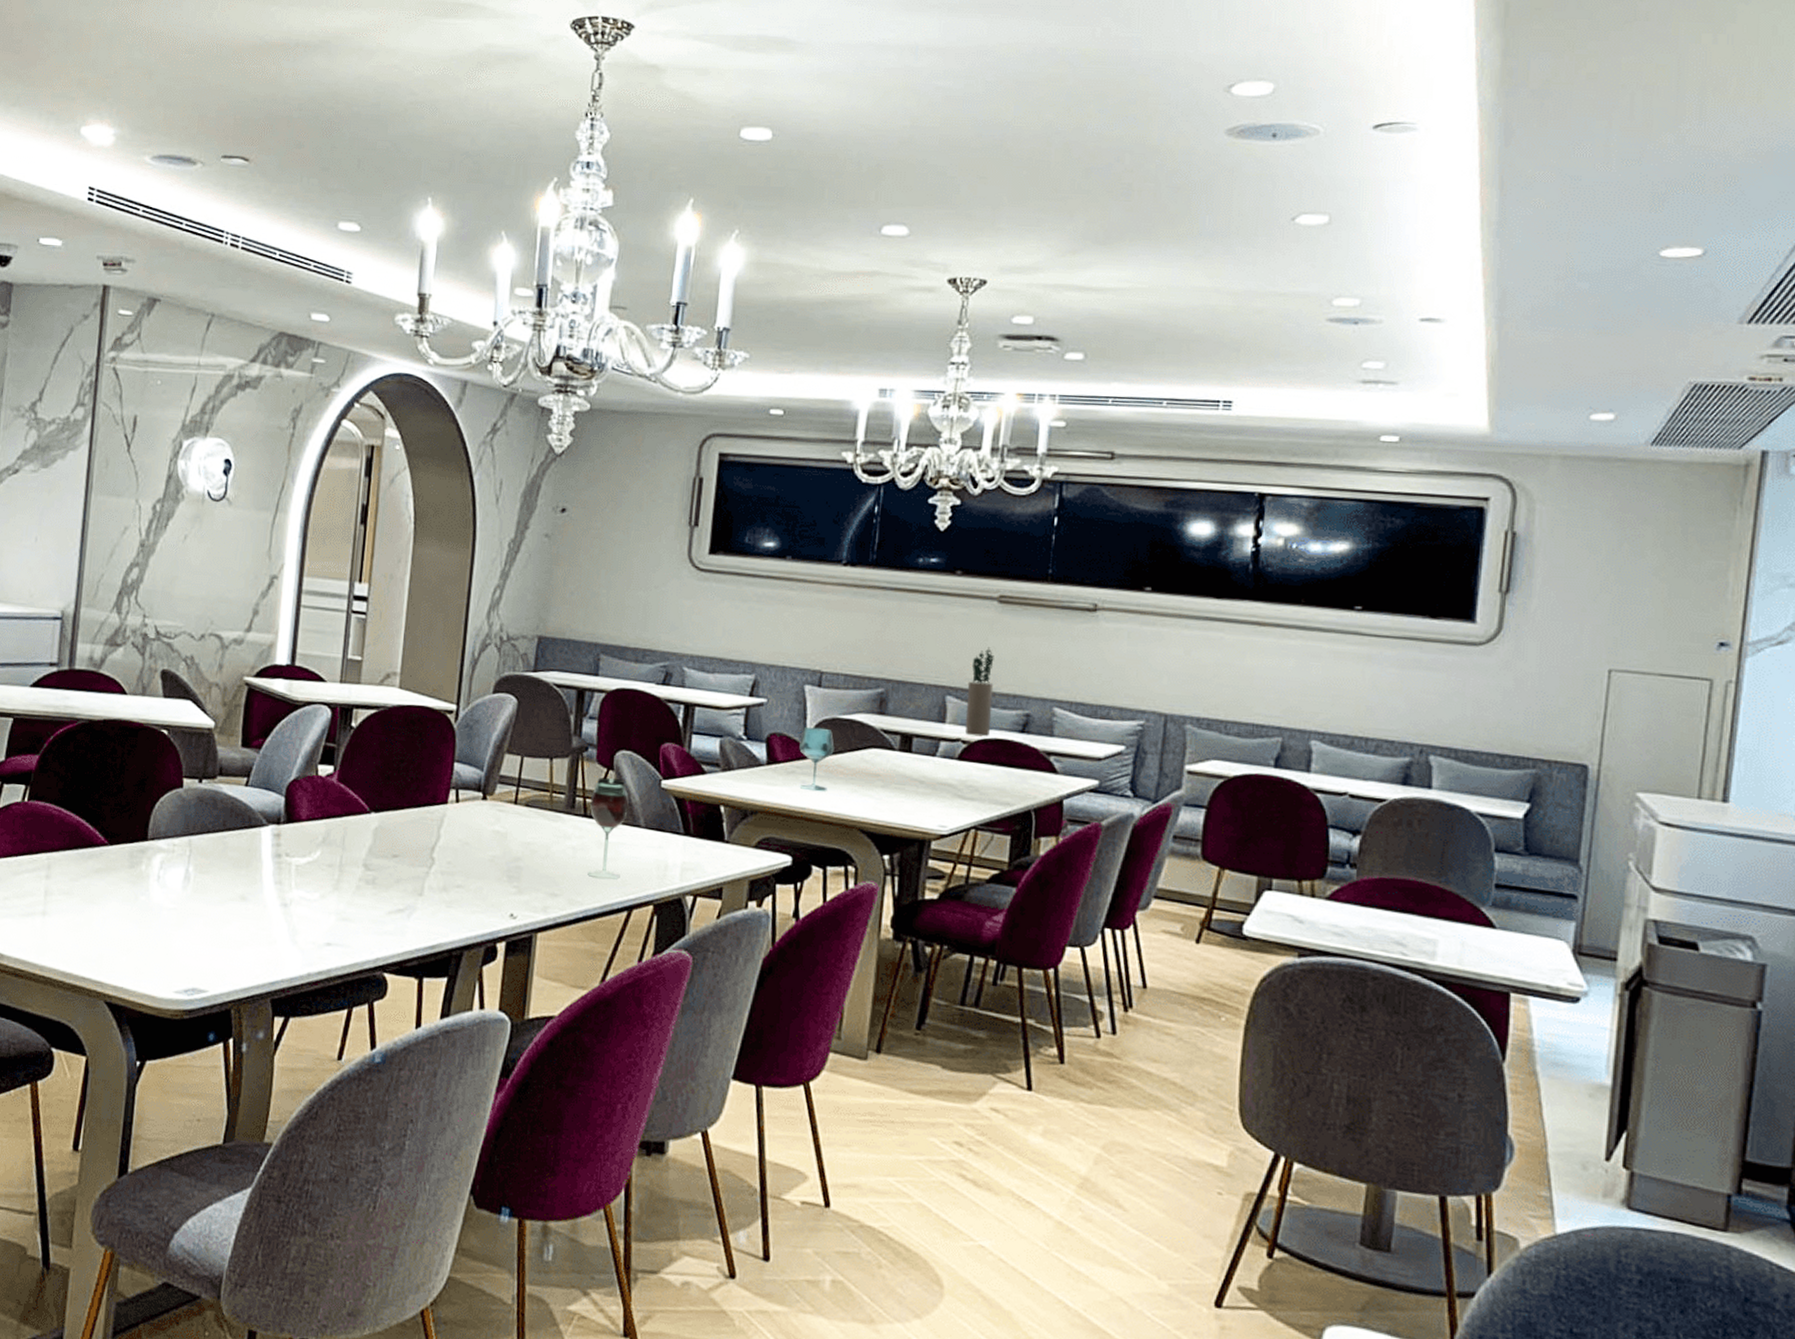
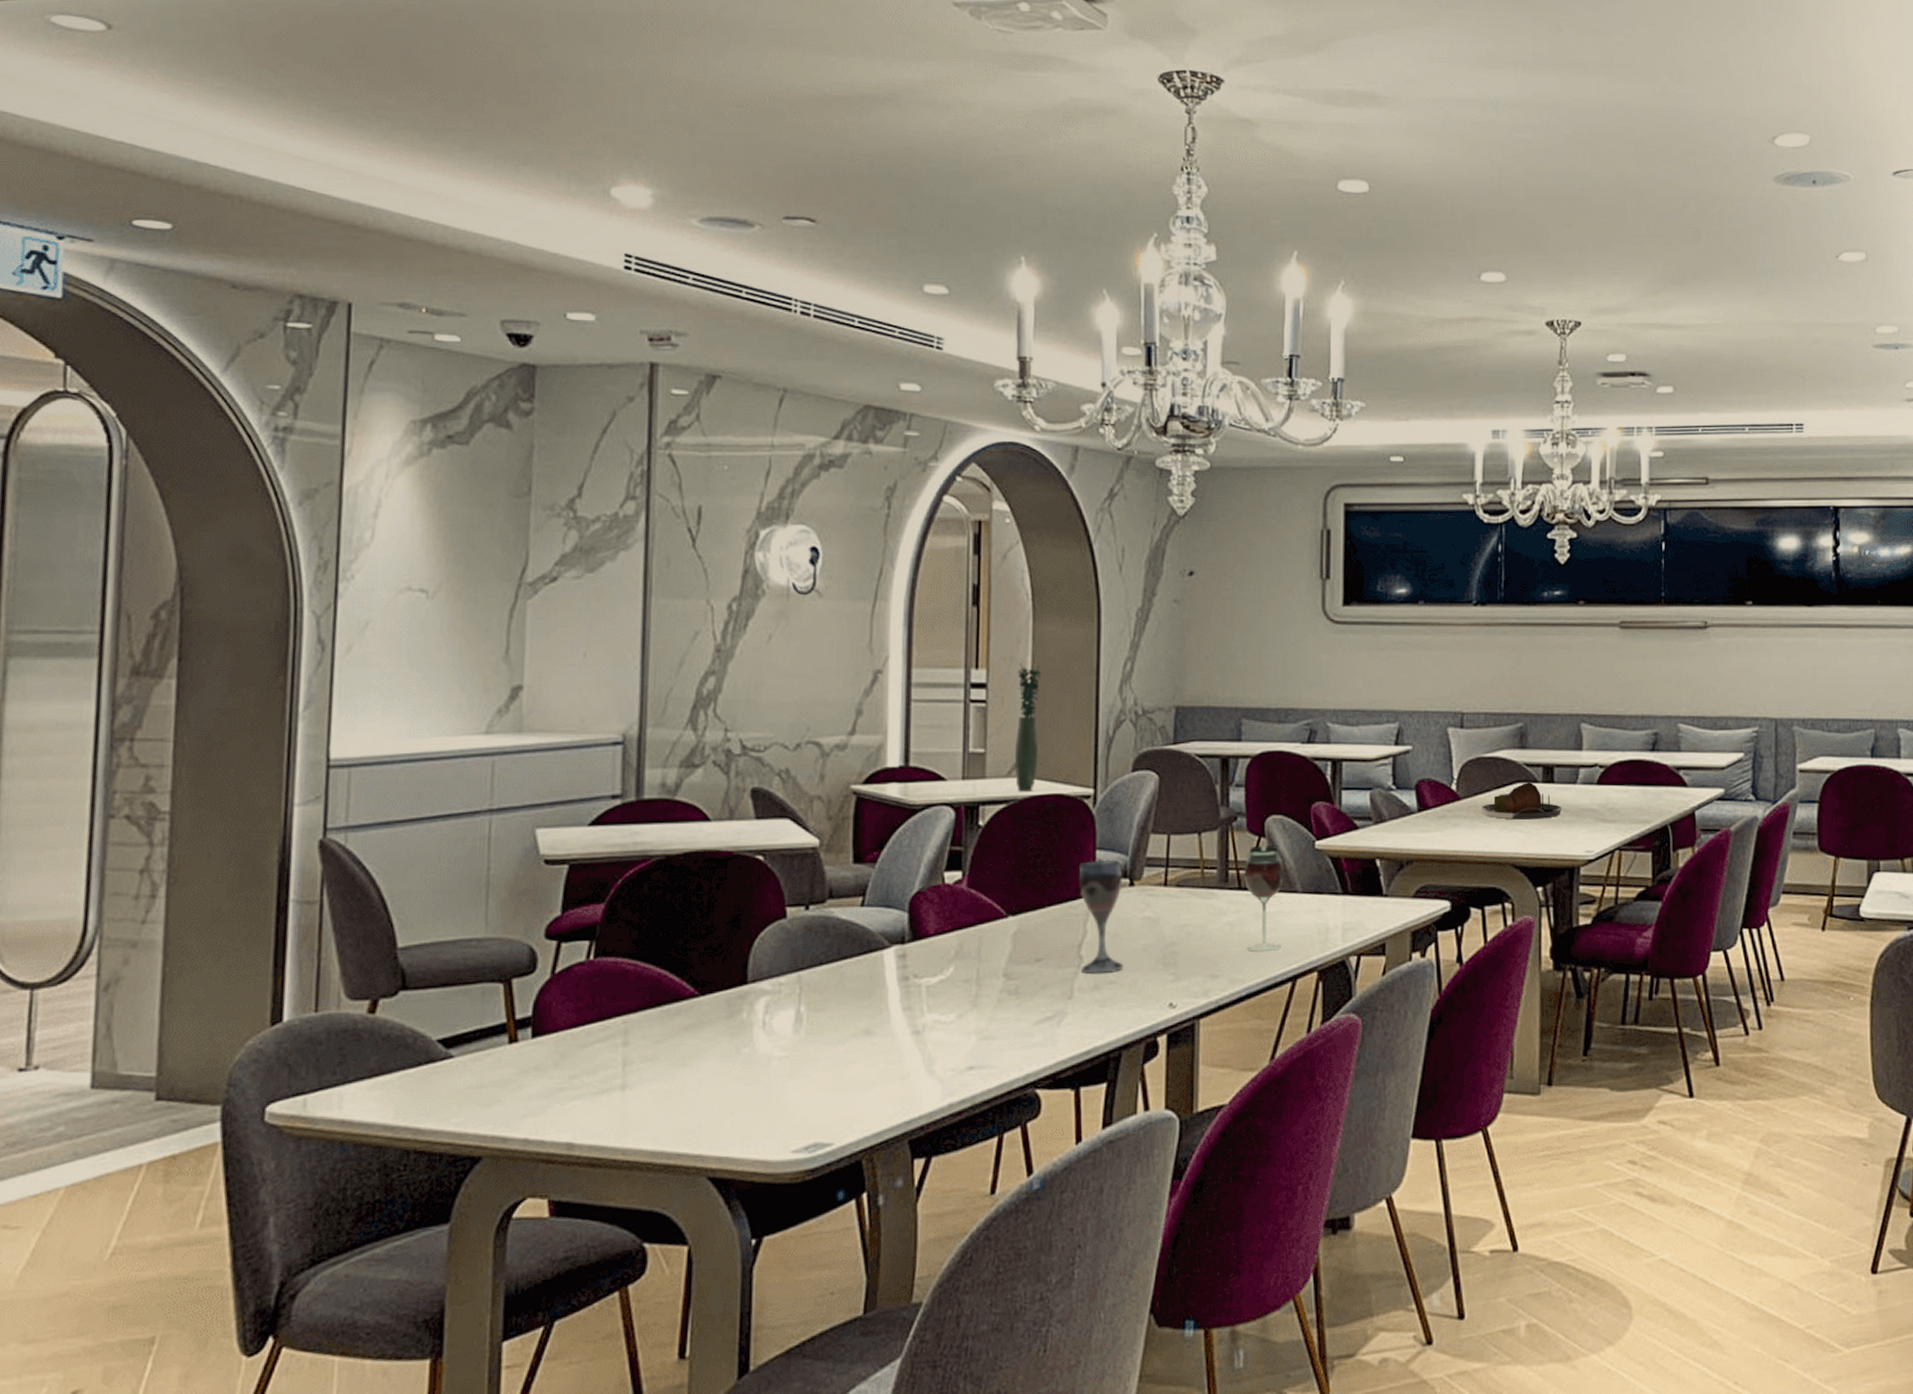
vase: none [387,581,418,701] -> present [1014,663,1042,792]
cup: none [433,771,477,877] -> present [1078,860,1123,973]
wine glass: present [799,726,835,791] -> none [1448,768,1481,832]
serving tray: none [831,748,918,788] -> present [1480,781,1563,820]
vase: present [964,647,994,737] -> none [1599,672,1624,760]

